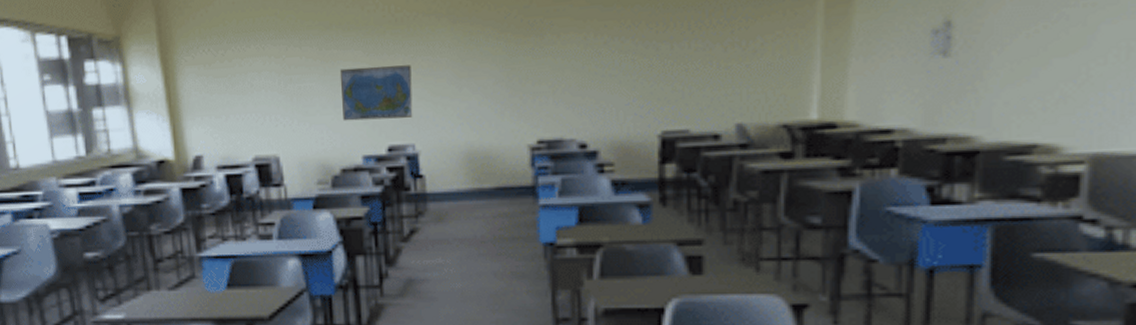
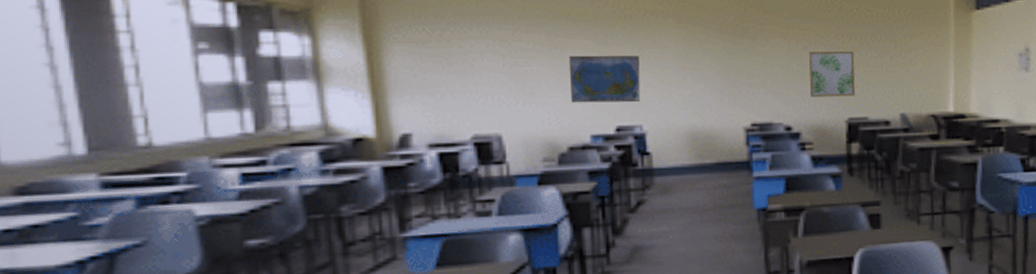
wall art: none [611,43,673,106] -> present [809,51,855,98]

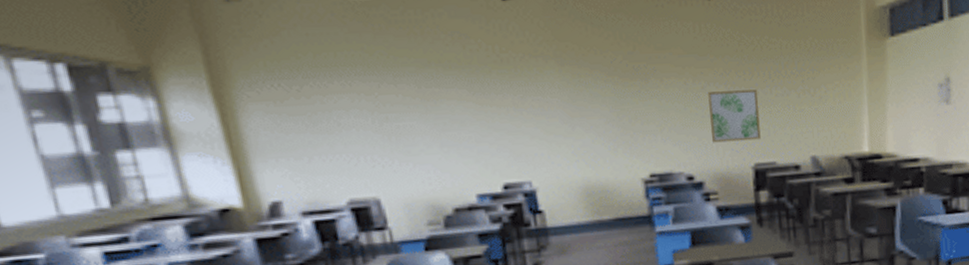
world map: present [568,55,641,103] -> none [443,104,527,161]

